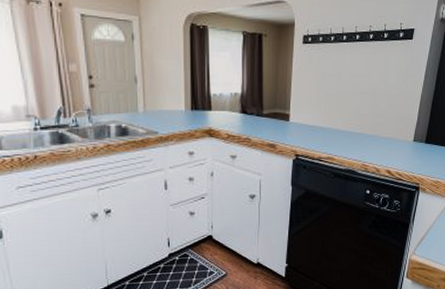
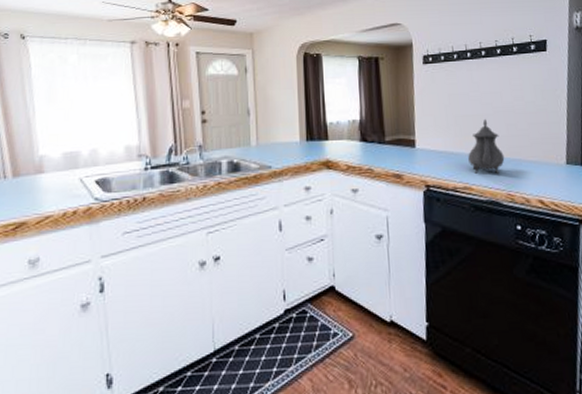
teapot: none [334,99,364,147] -> present [468,119,505,174]

